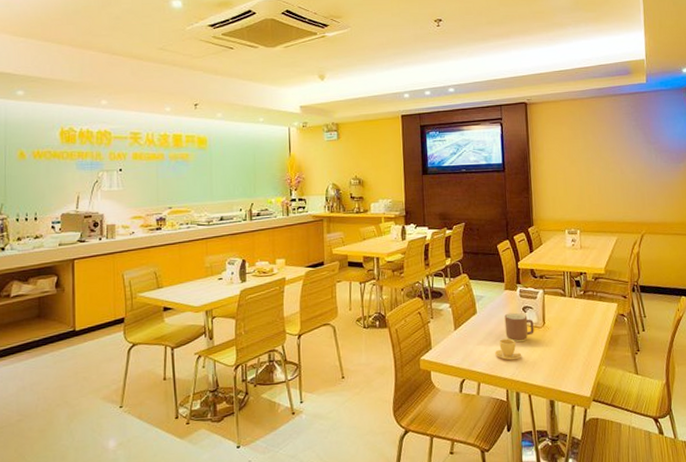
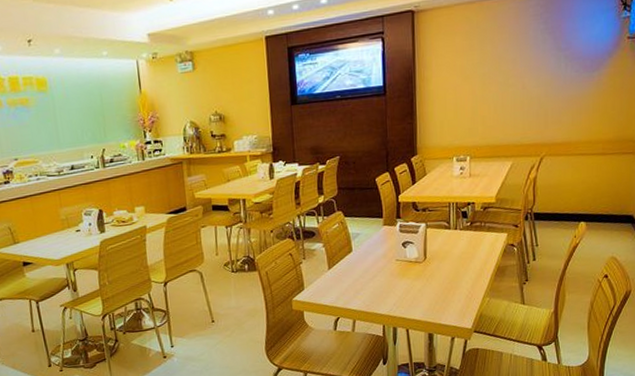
teacup: present [495,338,522,360] -> none [372,275,400,297]
mug: present [504,312,534,343] -> none [382,248,414,279]

